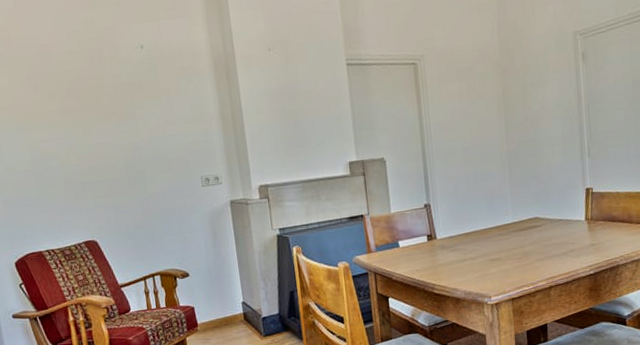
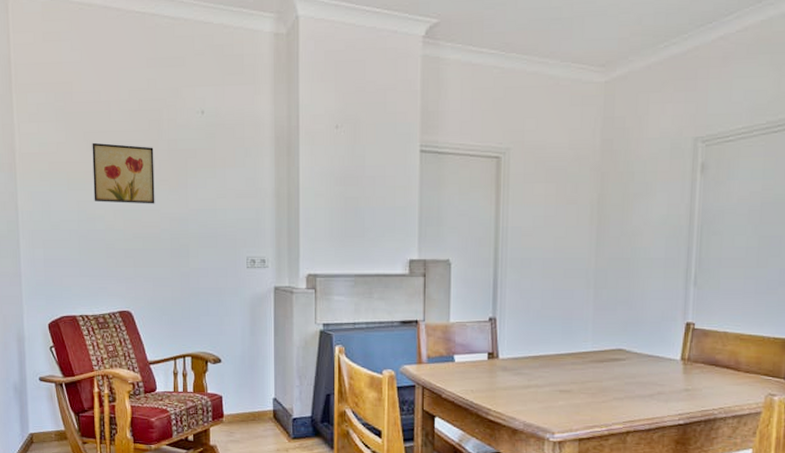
wall art: none [36,83,107,141] -> present [92,142,155,204]

